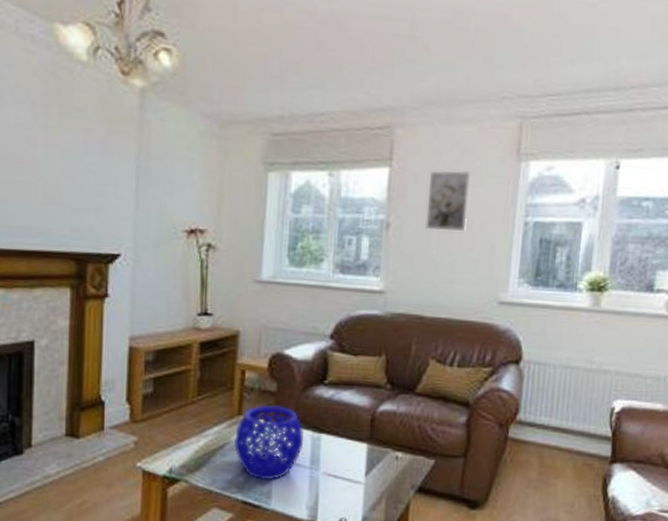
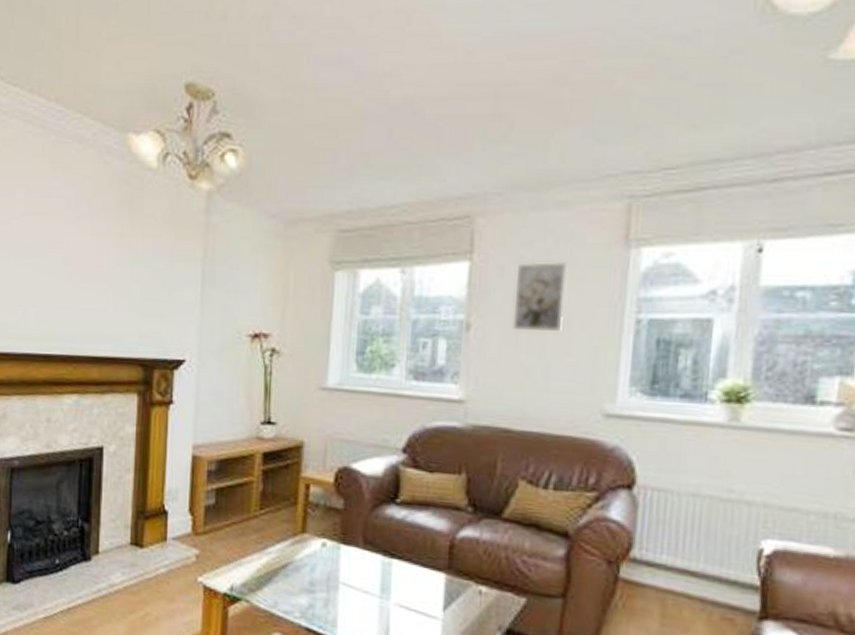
decorative bowl: present [234,405,305,481] -> none [297,523,374,608]

